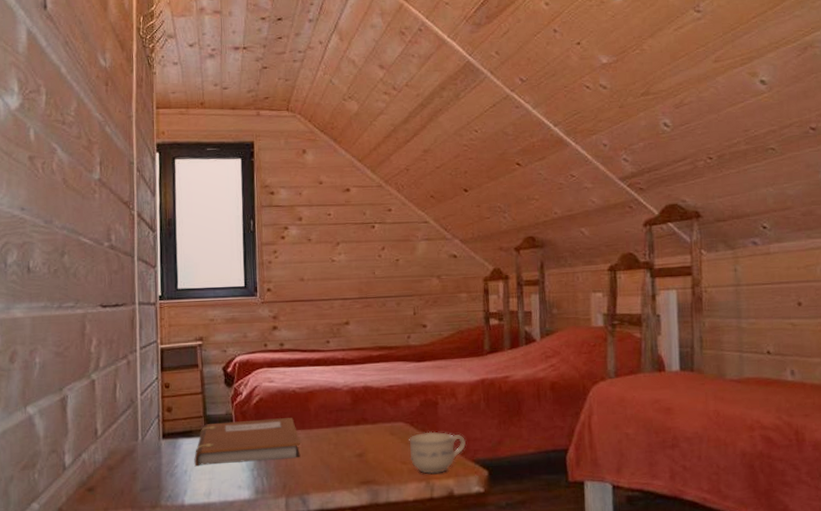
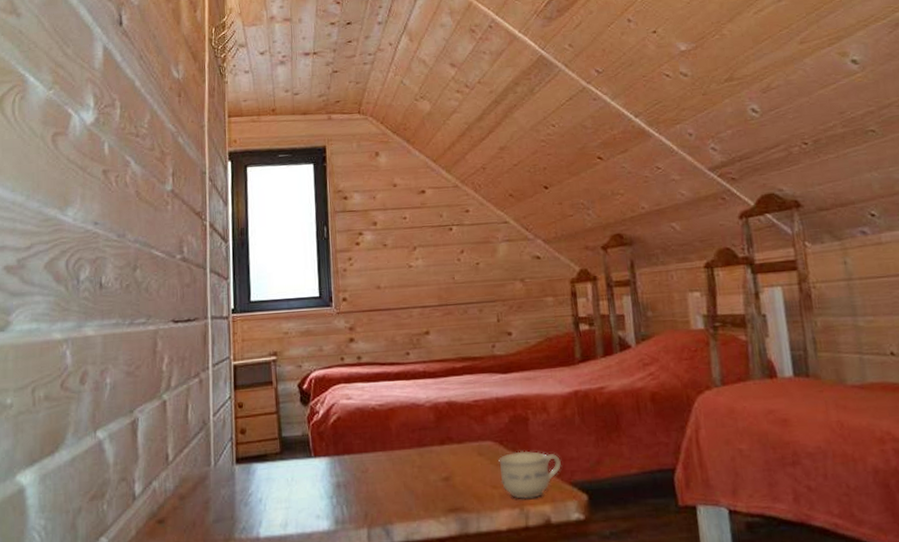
notebook: present [194,418,301,467] -> none [269,438,383,495]

